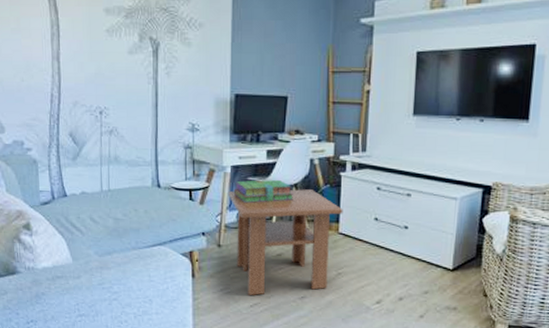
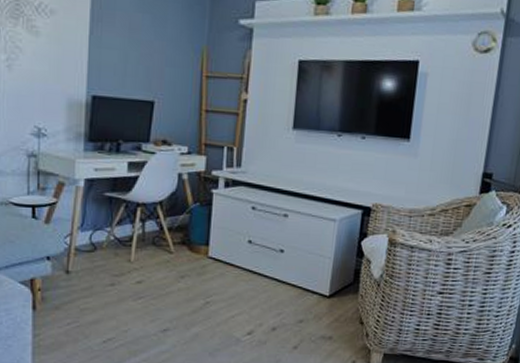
coffee table: present [228,189,343,295] -> none [80,207,214,329]
stack of books: present [233,179,293,203] -> none [86,195,158,223]

